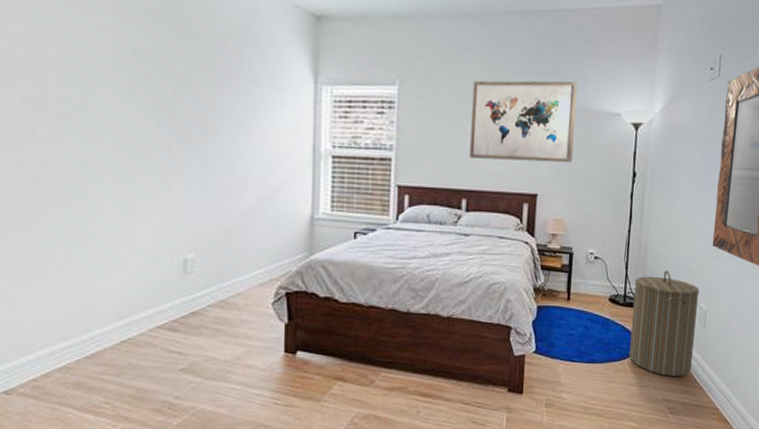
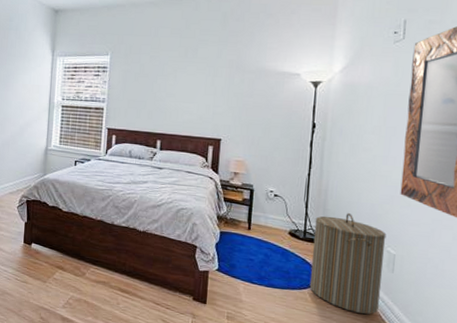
wall art: present [469,80,578,163] -> none [164,47,258,115]

